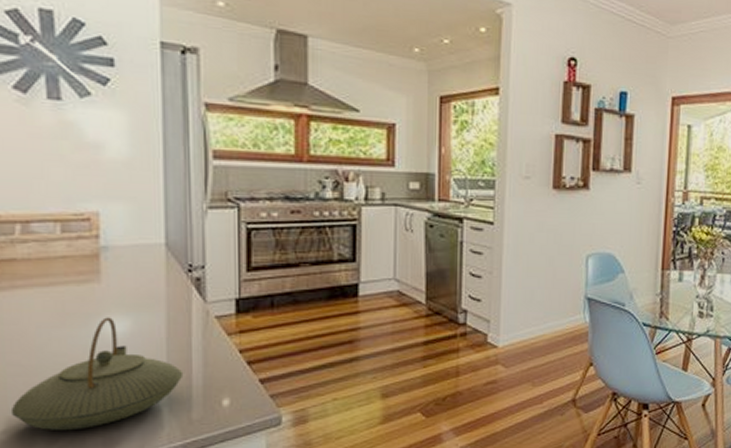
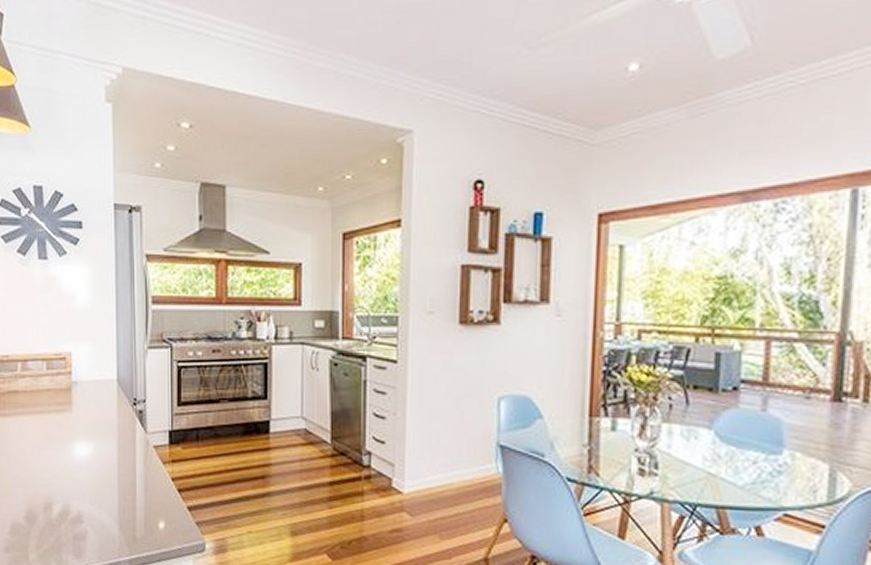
teapot: present [10,317,184,431] -> none [14,442,130,537]

